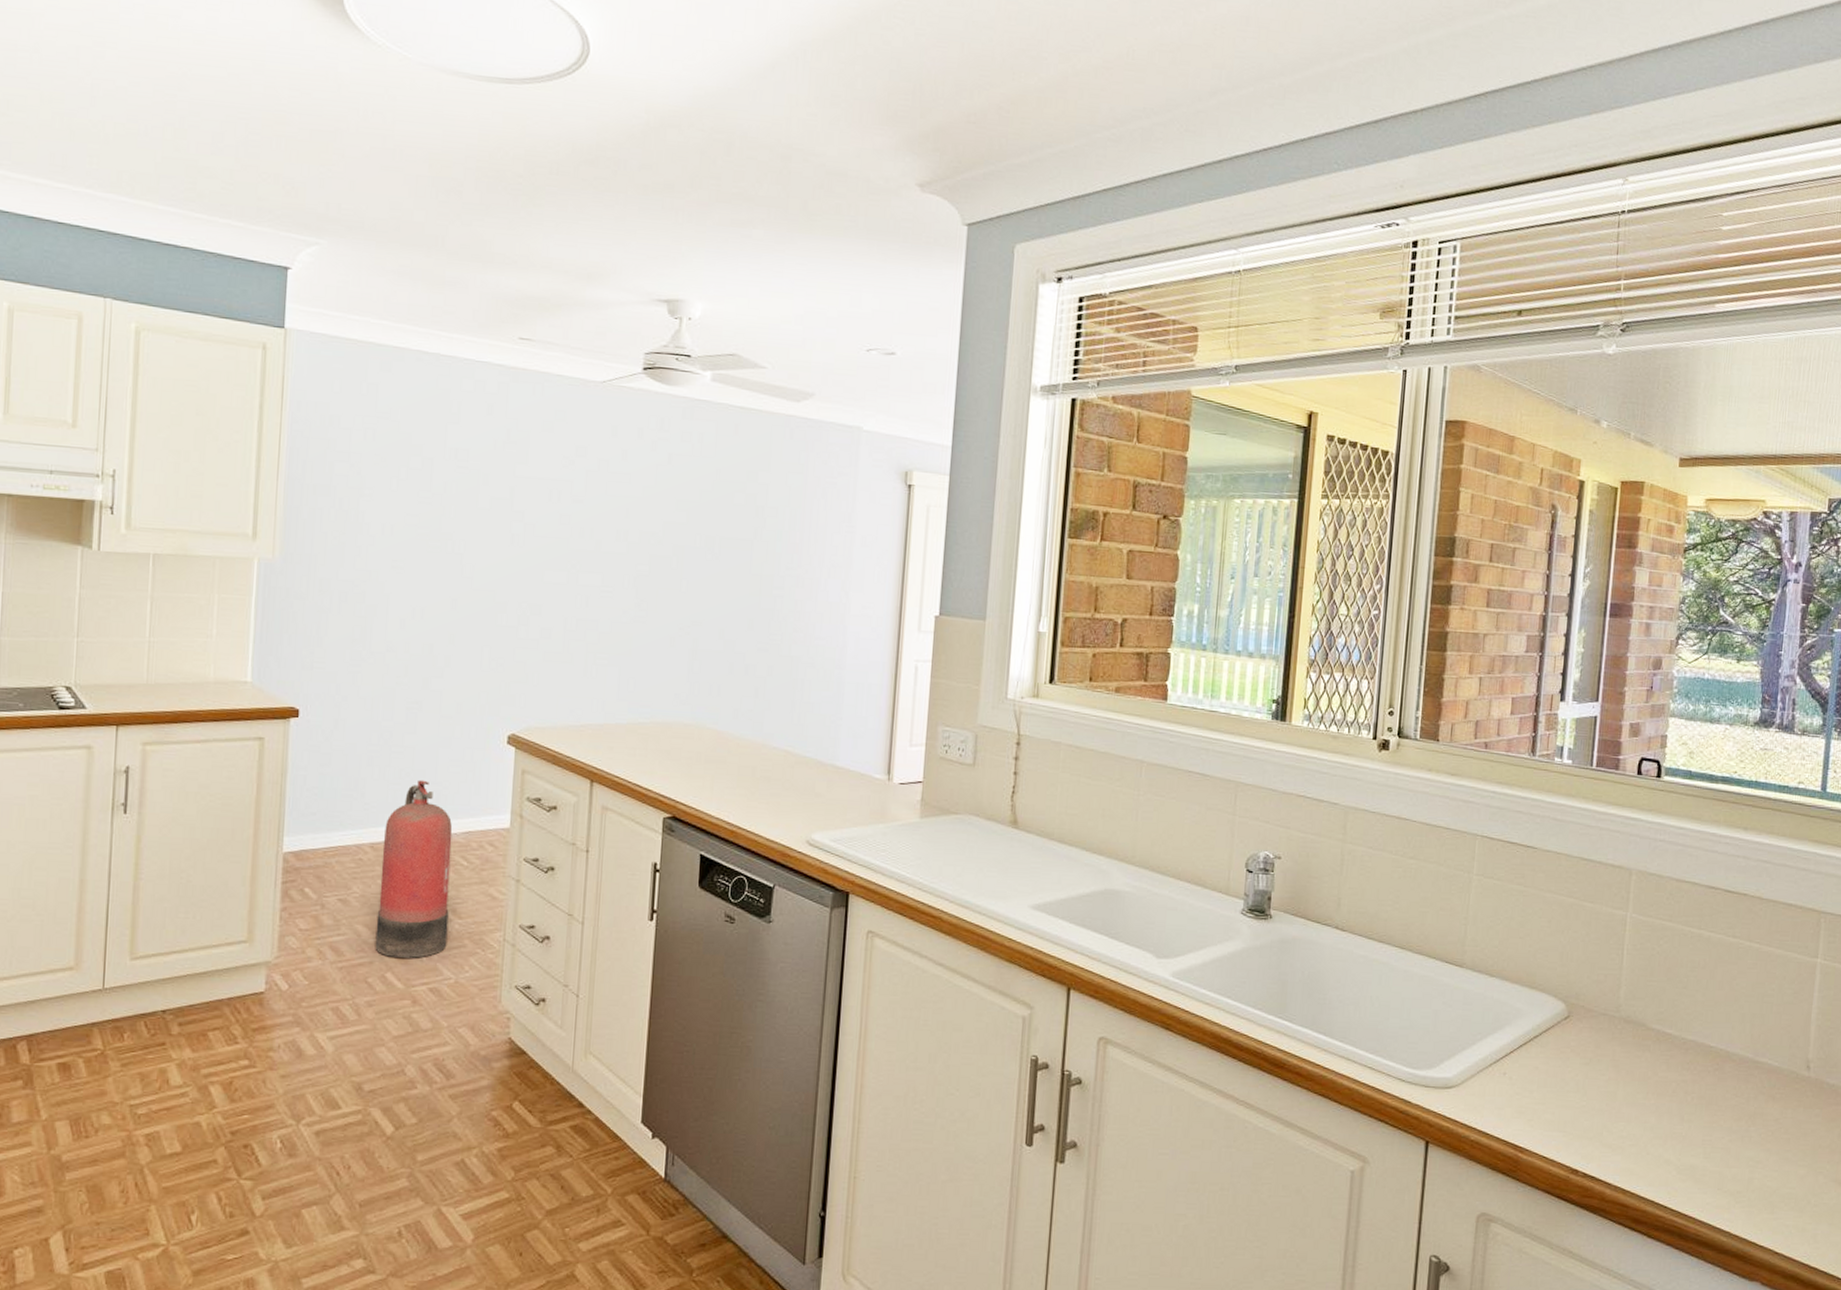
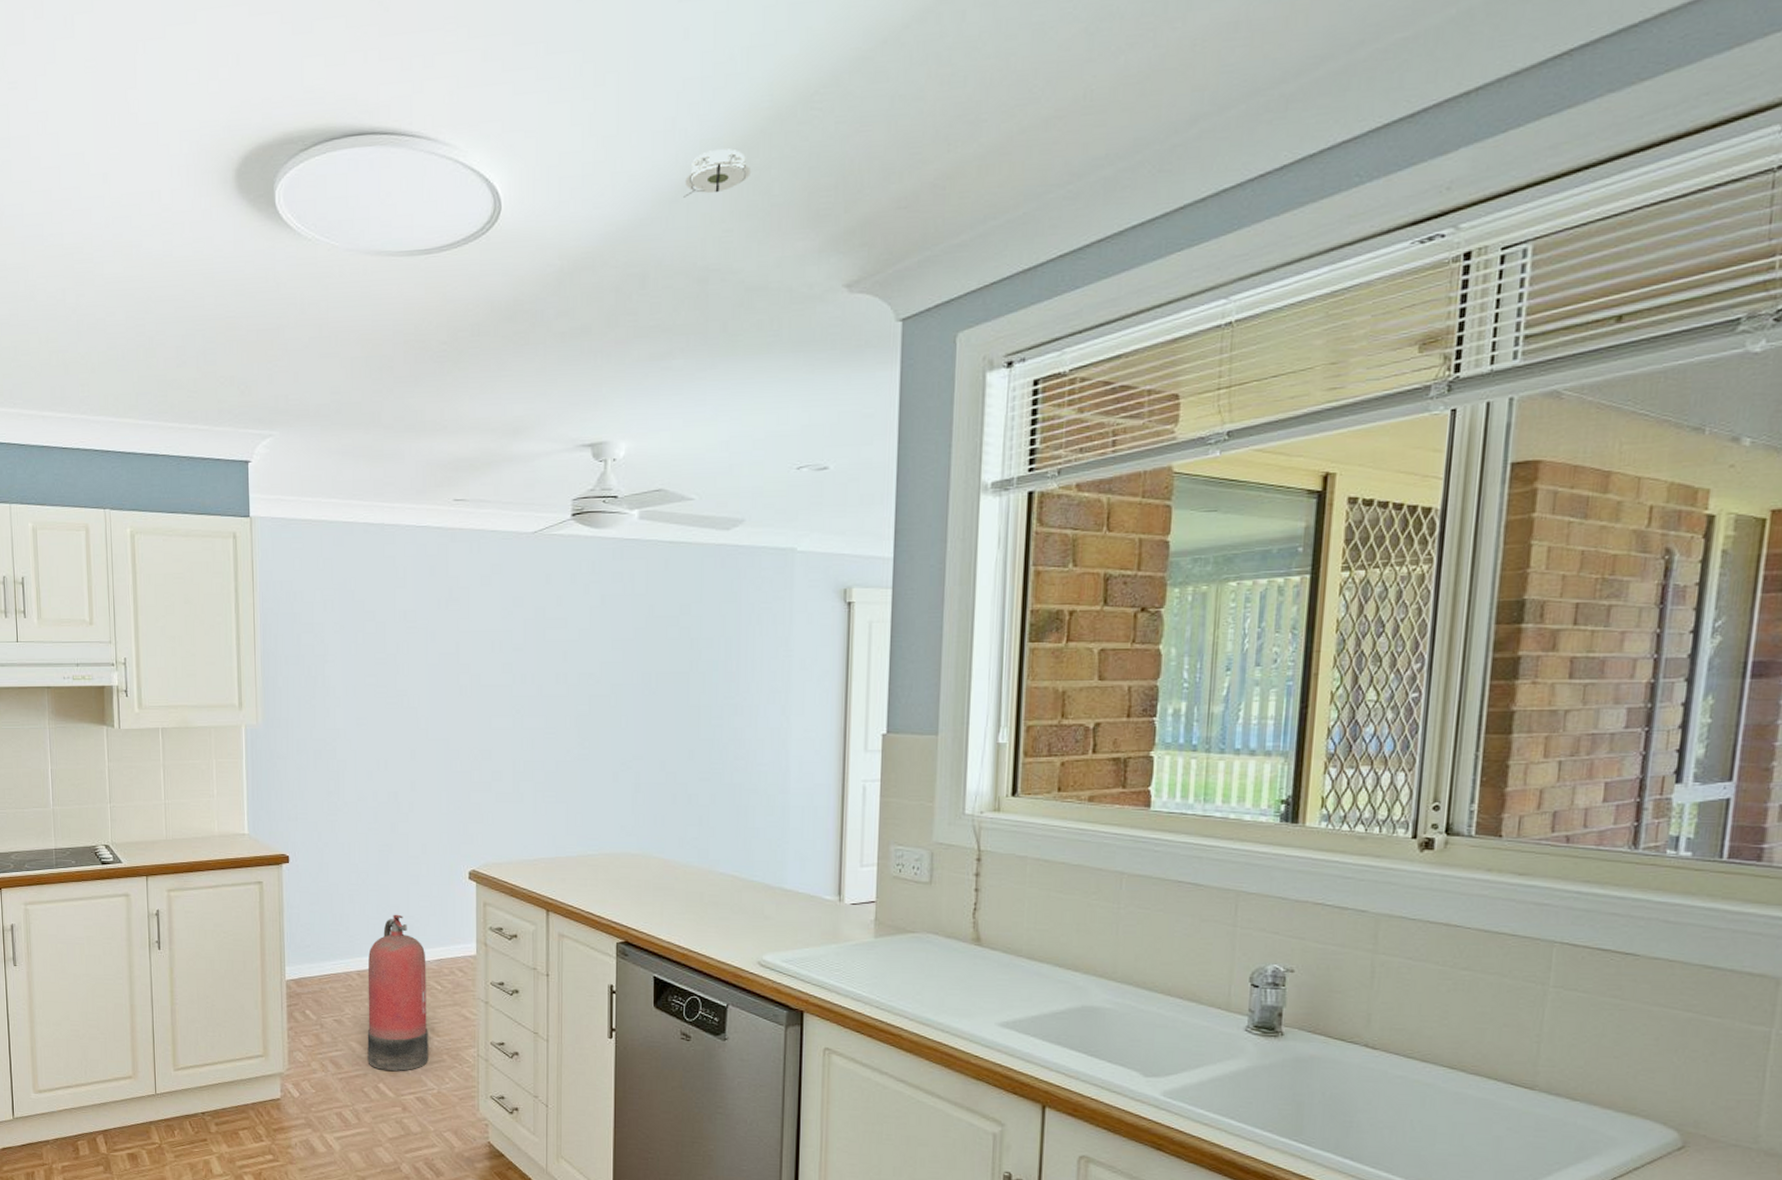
smoke detector: none [772,36,837,78] -> present [684,148,752,198]

